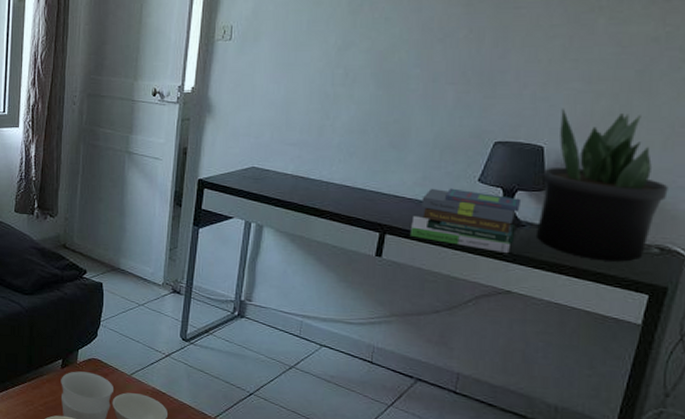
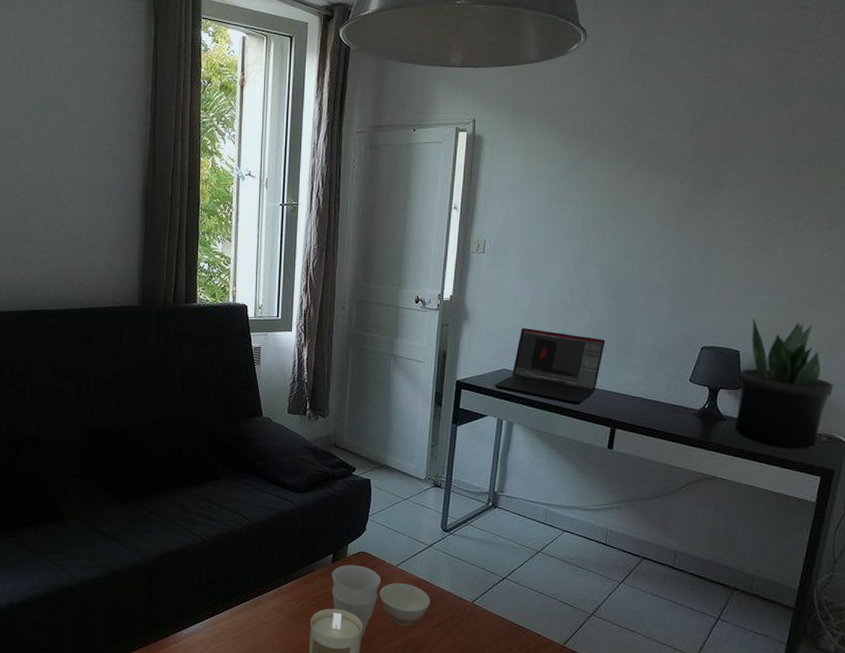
laptop: none [241,121,374,207] -> present [494,327,606,405]
books: present [409,188,522,254] -> none [635,387,723,444]

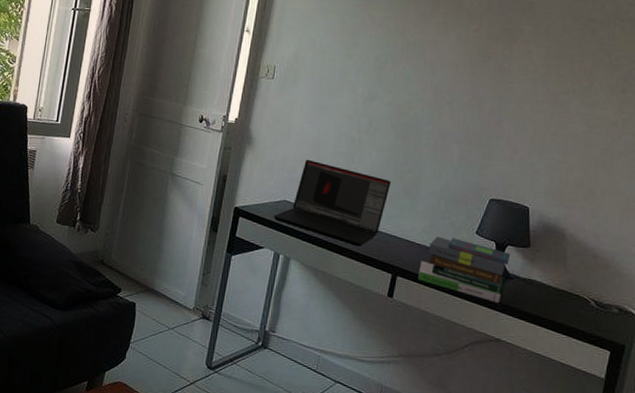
books: none [635,387,723,444] -> present [417,236,511,304]
planter: present [734,318,833,449] -> none [521,174,625,319]

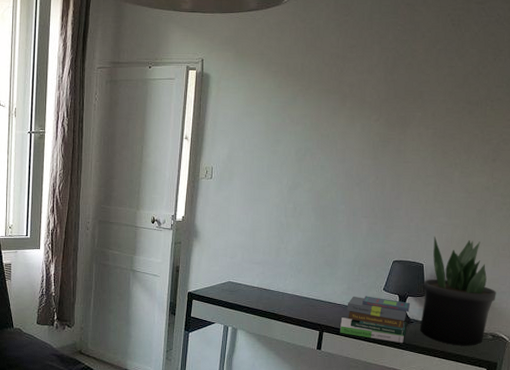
laptop: present [273,159,391,246] -> none [220,244,315,312]
planter: none [521,174,625,319] -> present [419,236,496,346]

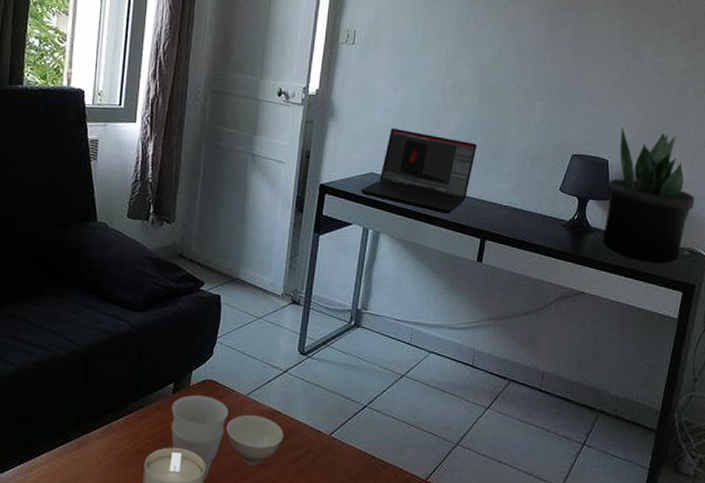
laptop: none [220,244,315,312] -> present [360,127,477,214]
books: present [339,296,411,344] -> none [505,196,592,258]

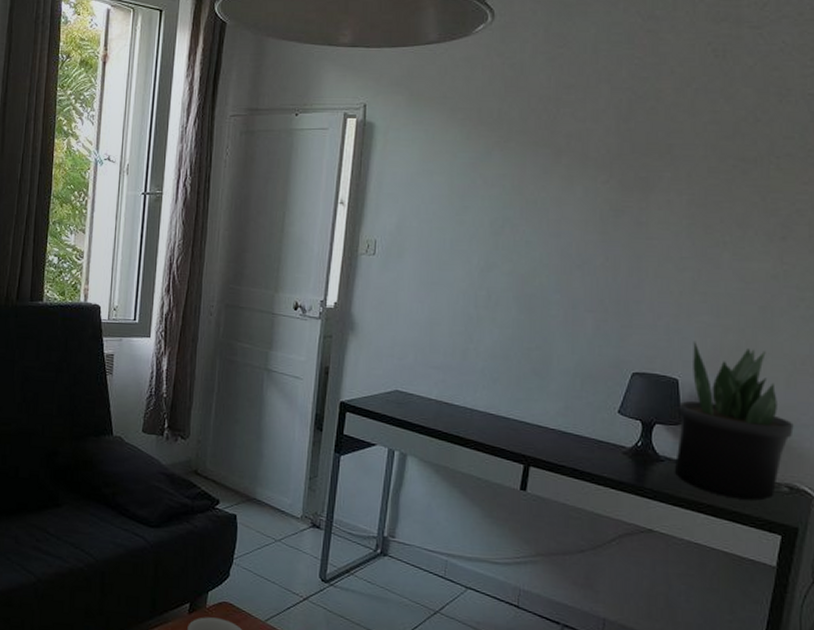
laptop: present [360,127,477,214] -> none [384,342,517,436]

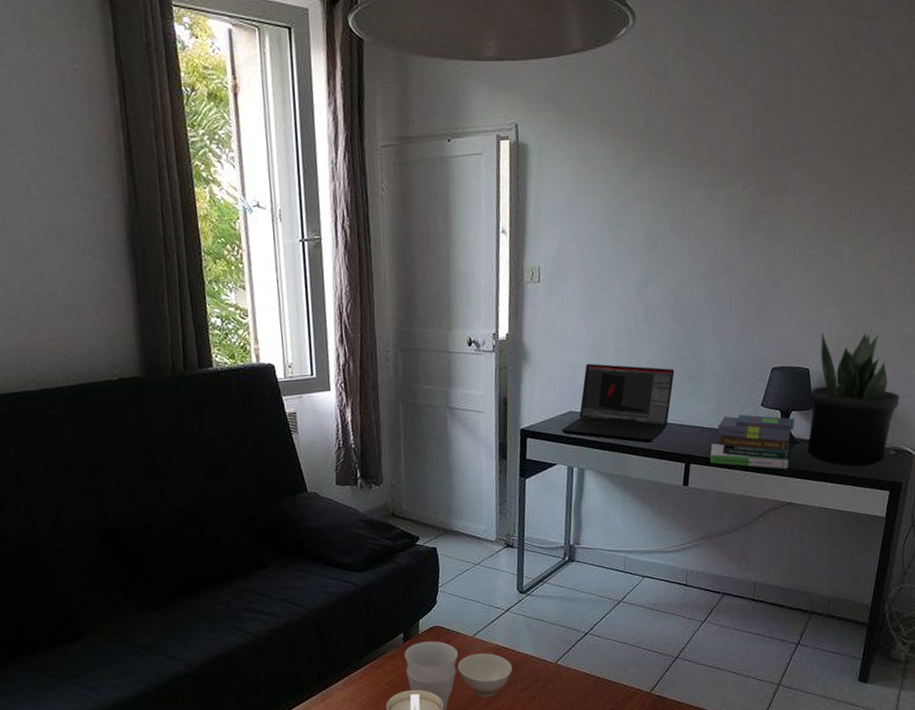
laptop: none [384,342,517,436] -> present [561,363,675,443]
books: none [553,418,660,490] -> present [709,414,795,470]

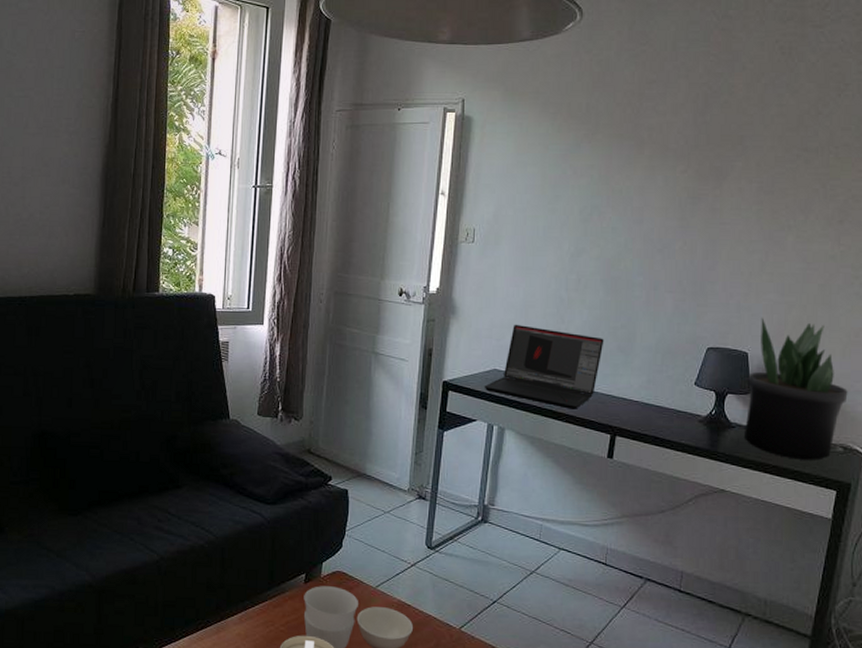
books: present [709,414,795,470] -> none [637,391,731,454]

